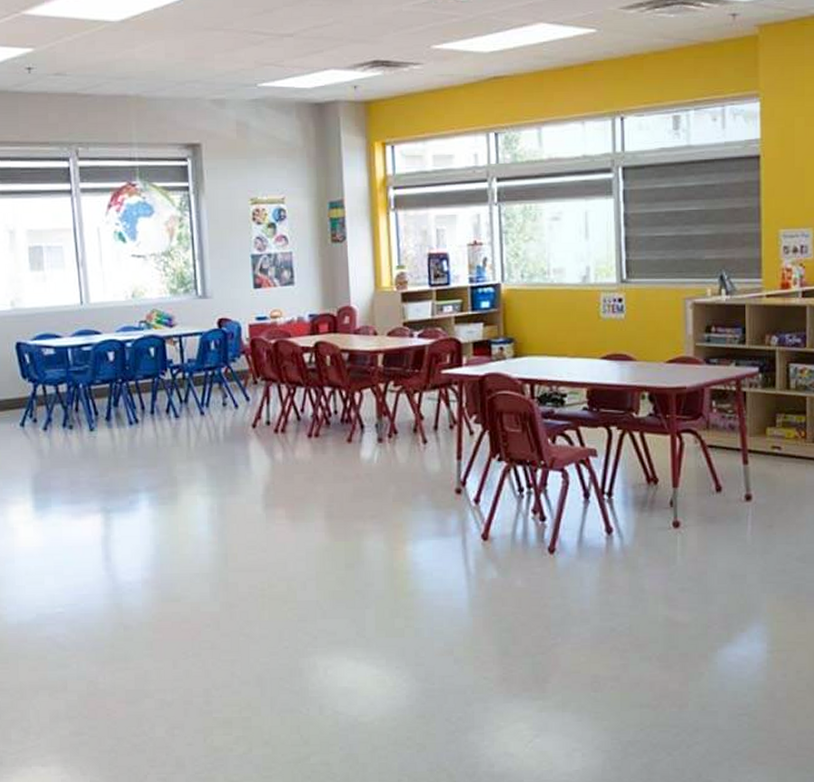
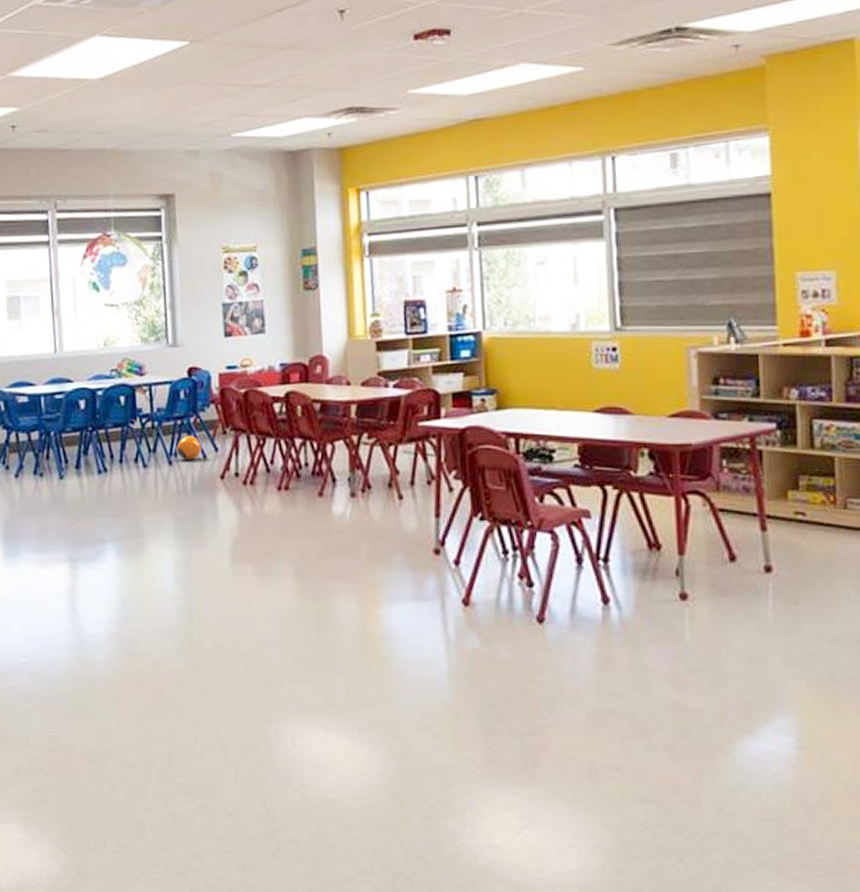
ball: none [208,385,233,410] -> present [176,435,202,460]

